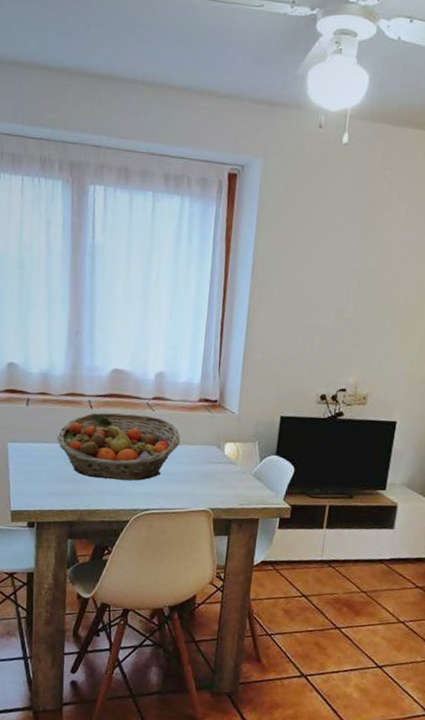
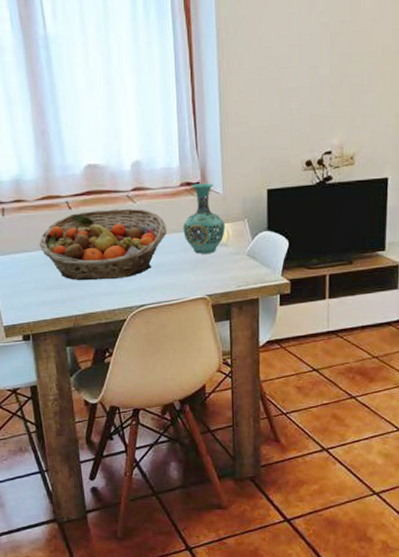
vase: none [195,401,236,469] -> present [183,183,225,254]

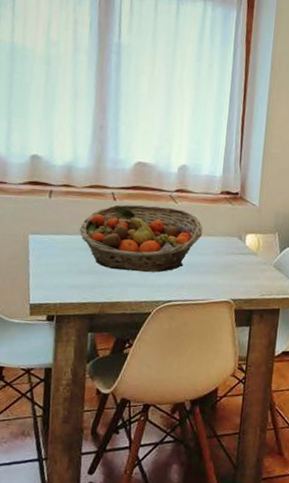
vase: present [183,183,225,254] -> none [217,193,257,260]

